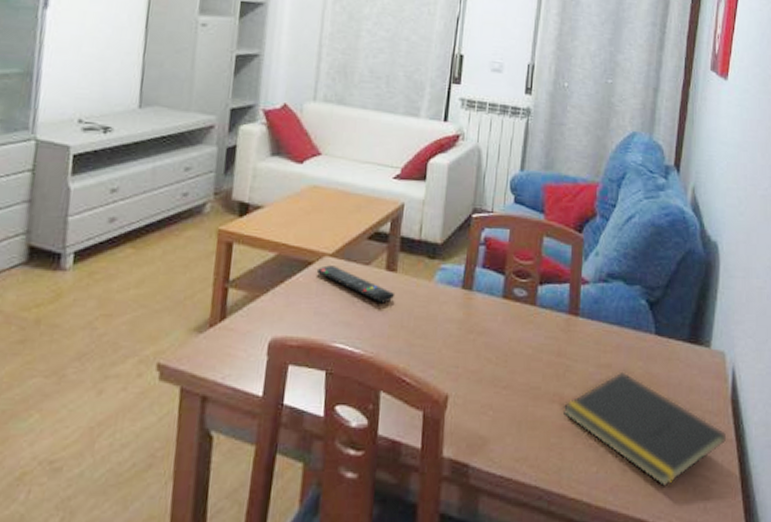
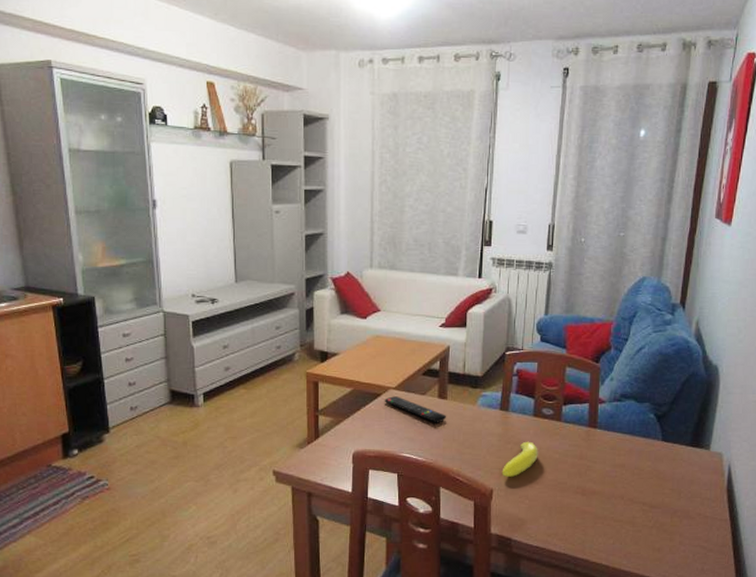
banana: none [460,330,507,378] -> present [501,441,538,477]
notepad: present [562,371,726,487] -> none [585,469,721,554]

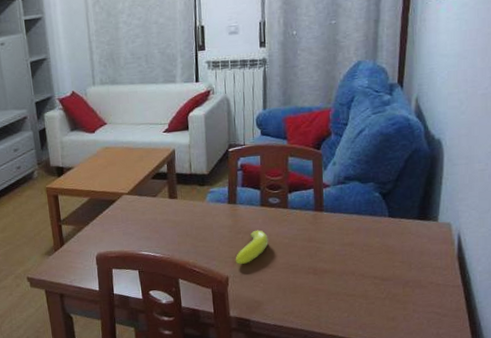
remote control: present [384,396,447,423] -> none [119,200,179,222]

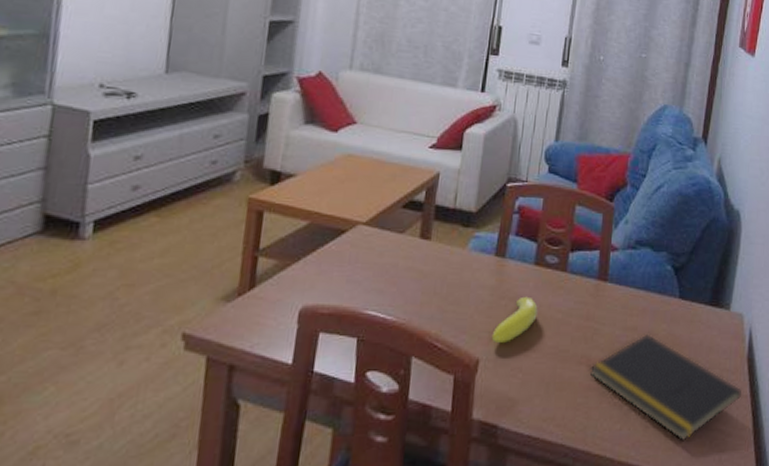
notepad: none [317,246,454,322] -> present [589,333,741,442]

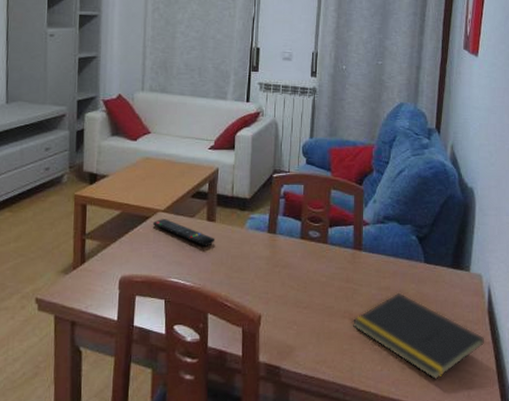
remote control: none [349,233,429,271] -> present [152,219,215,247]
banana: present [491,296,538,343] -> none [270,264,306,301]

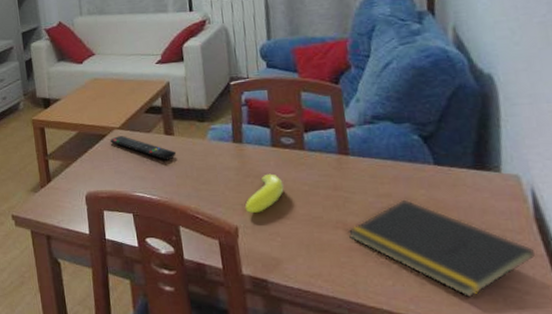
banana: none [270,264,306,301] -> present [244,173,284,213]

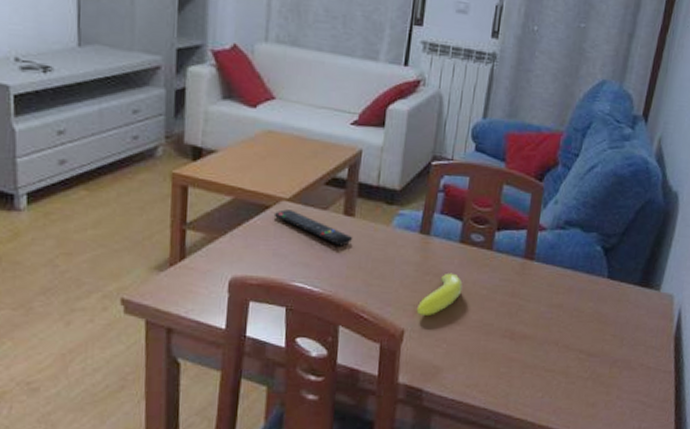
notepad: present [347,199,535,298] -> none [513,311,666,410]

